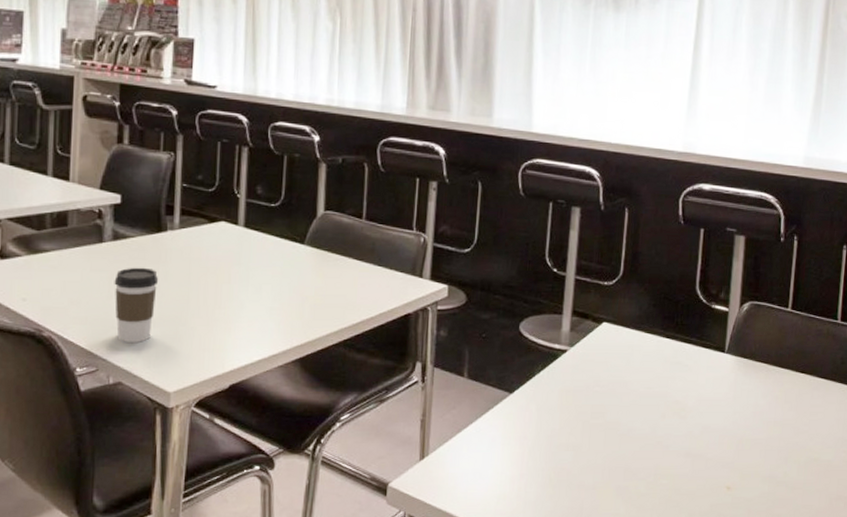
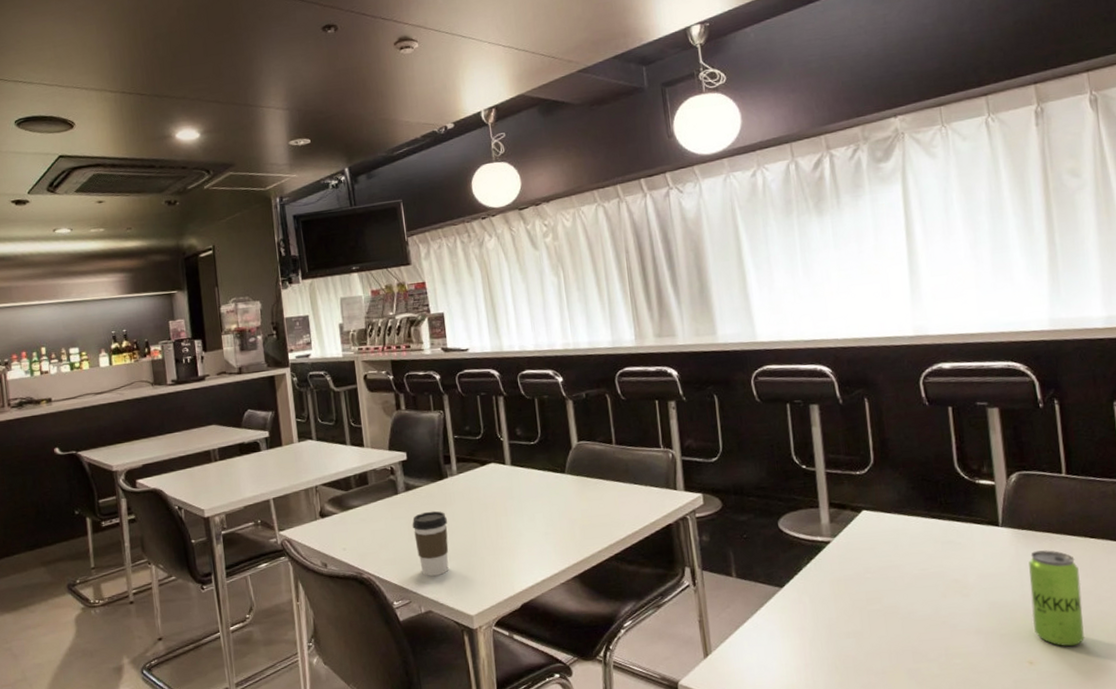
beverage can: none [737,380,786,475] -> present [1029,550,1084,647]

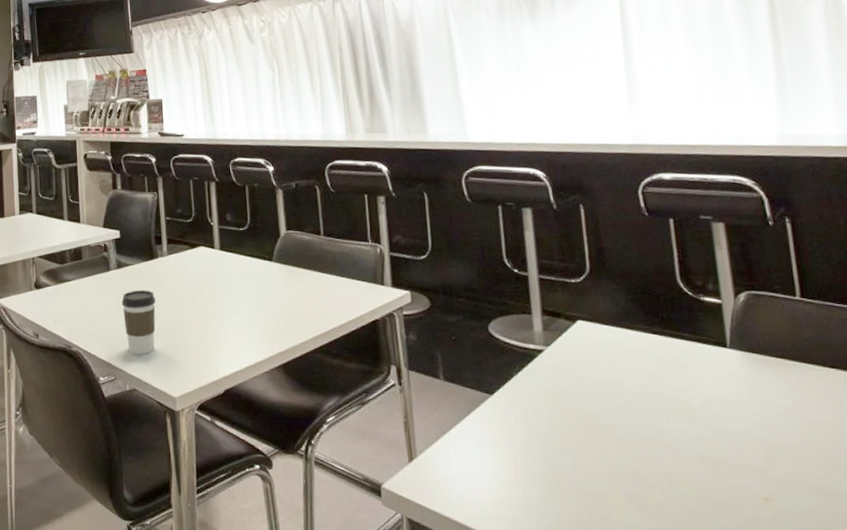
beverage can: present [1029,550,1084,647] -> none [761,377,827,486]

